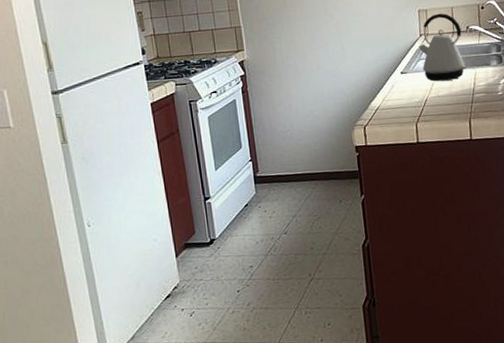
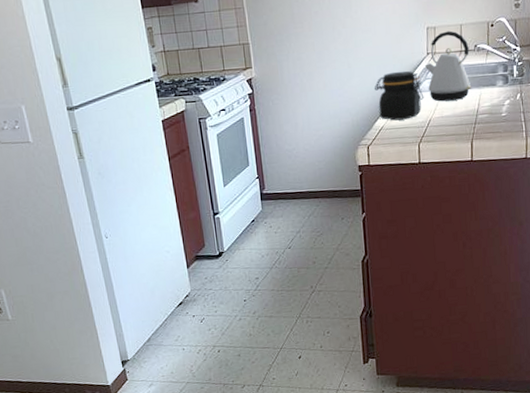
jar: none [368,52,419,101] -> present [374,71,424,121]

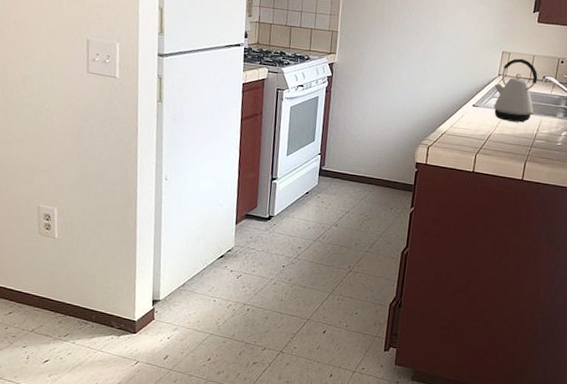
jar: present [374,71,424,121] -> none [444,84,490,130]

